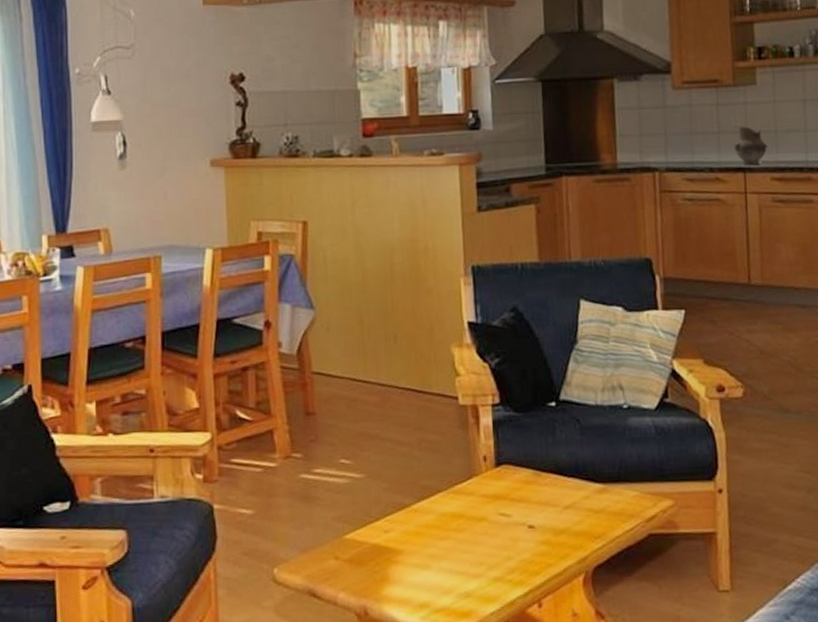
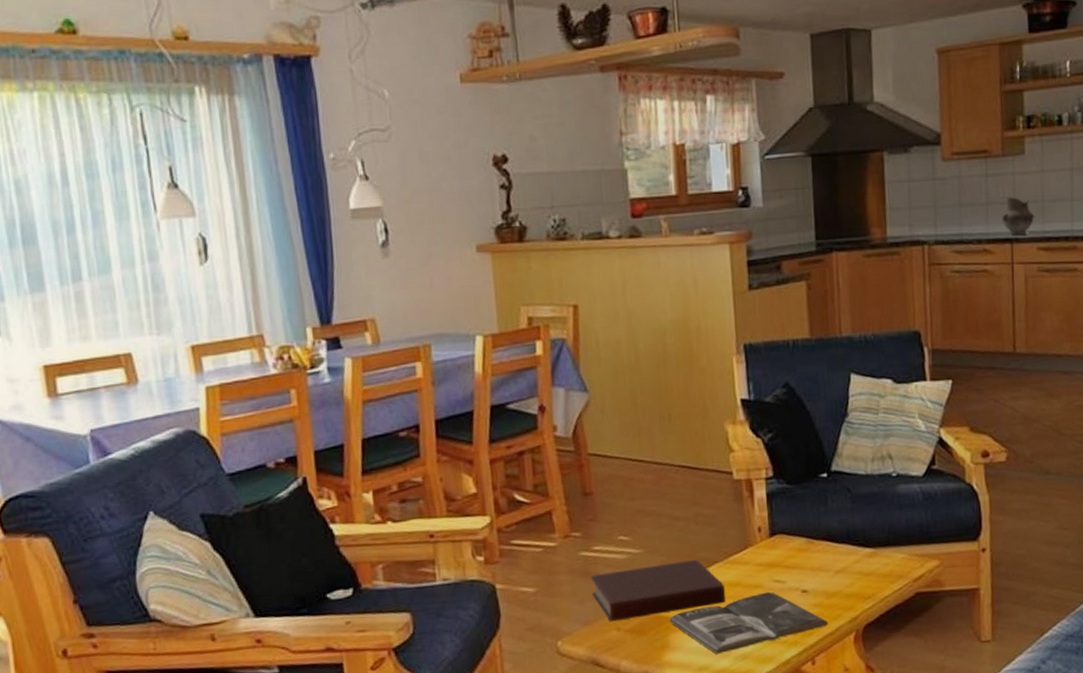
book: none [309,488,448,550] -> present [590,560,725,622]
magazine: none [389,525,556,590] -> present [669,591,829,654]

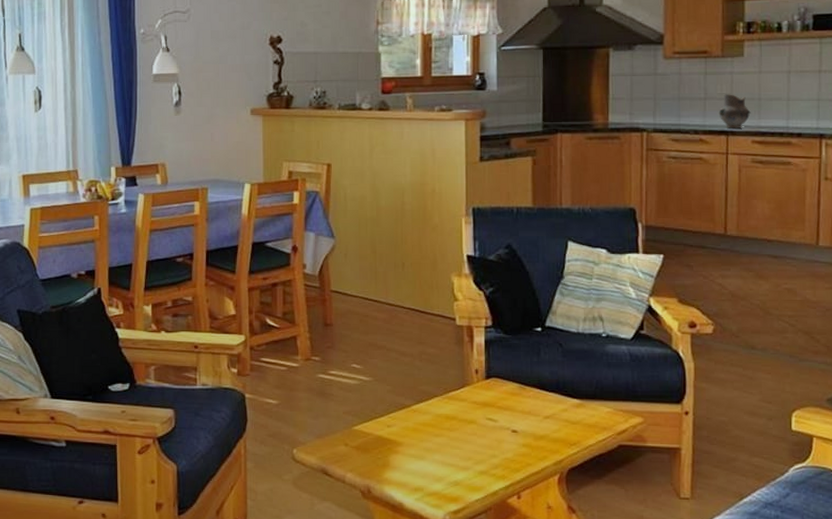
book: present [590,560,725,622] -> none [325,392,442,438]
magazine: present [669,591,829,654] -> none [391,428,535,478]

